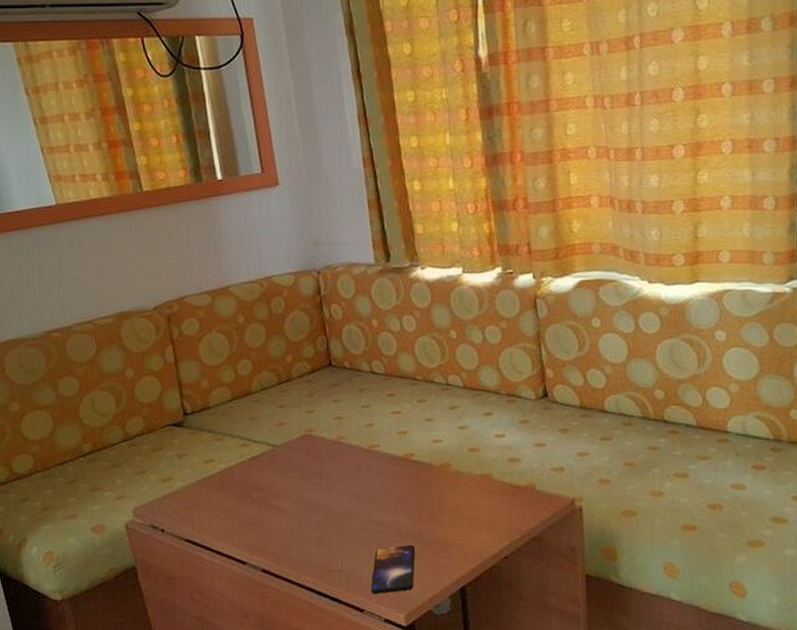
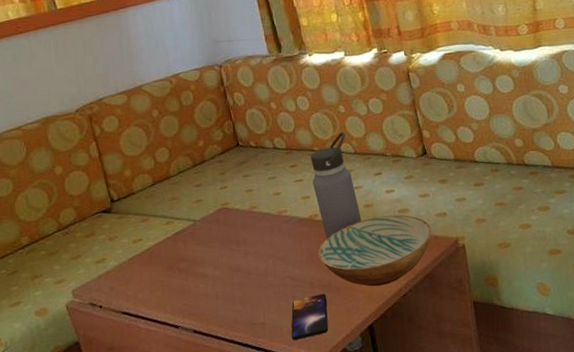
bowl: none [410,463,545,544] -> present [318,214,432,287]
water bottle: none [412,361,464,484] -> present [310,132,362,240]

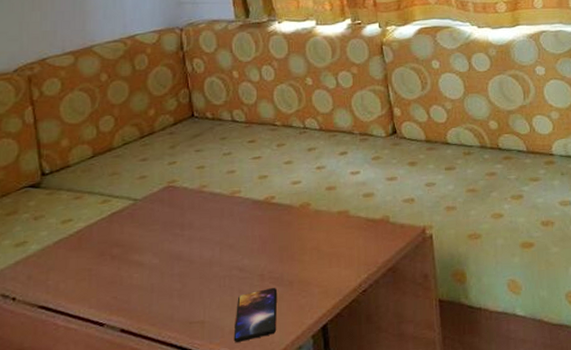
water bottle: present [310,132,362,240] -> none [271,106,322,225]
bowl: present [318,214,432,287] -> none [271,199,398,281]

